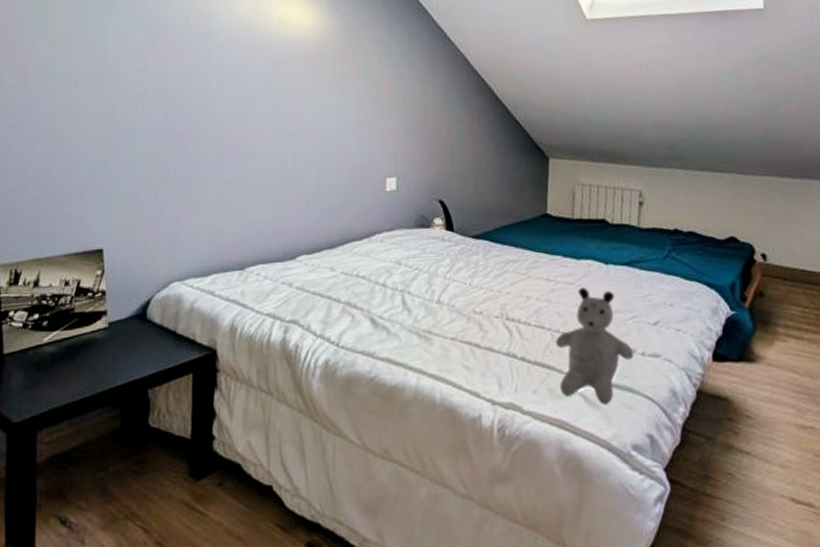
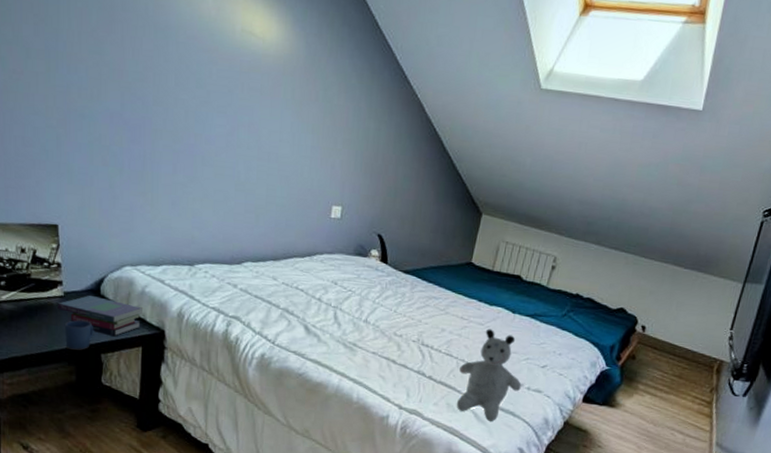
books: none [102,321,192,366] -> present [58,295,142,337]
mug: none [109,352,140,389] -> present [65,320,94,350]

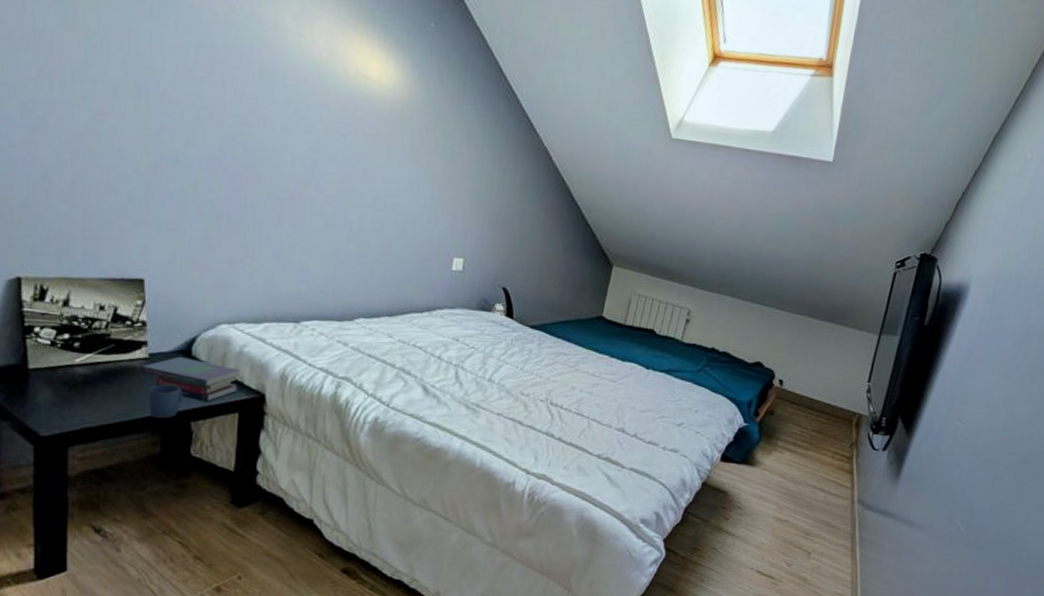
stuffed animal: present [456,329,522,421] -> none [587,386,657,484]

